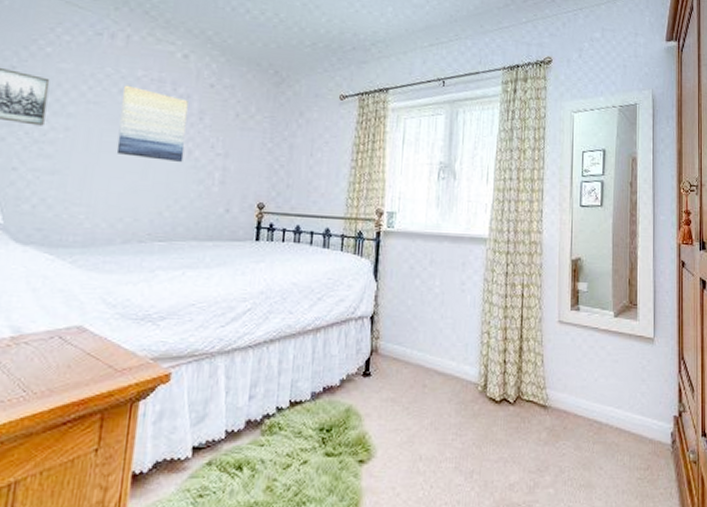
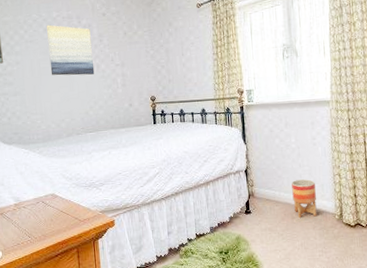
planter: none [427,335,458,386] -> present [291,179,317,218]

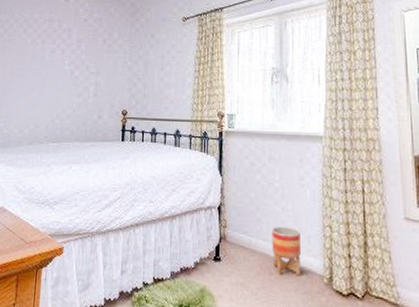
wall art: present [47,24,95,76] -> none [23,26,70,80]

